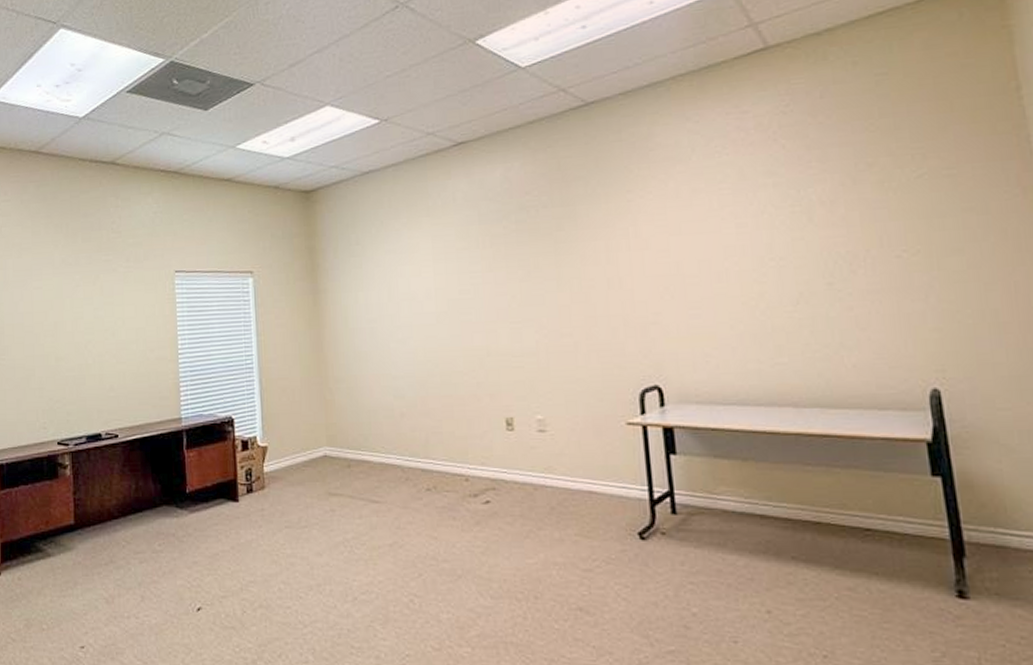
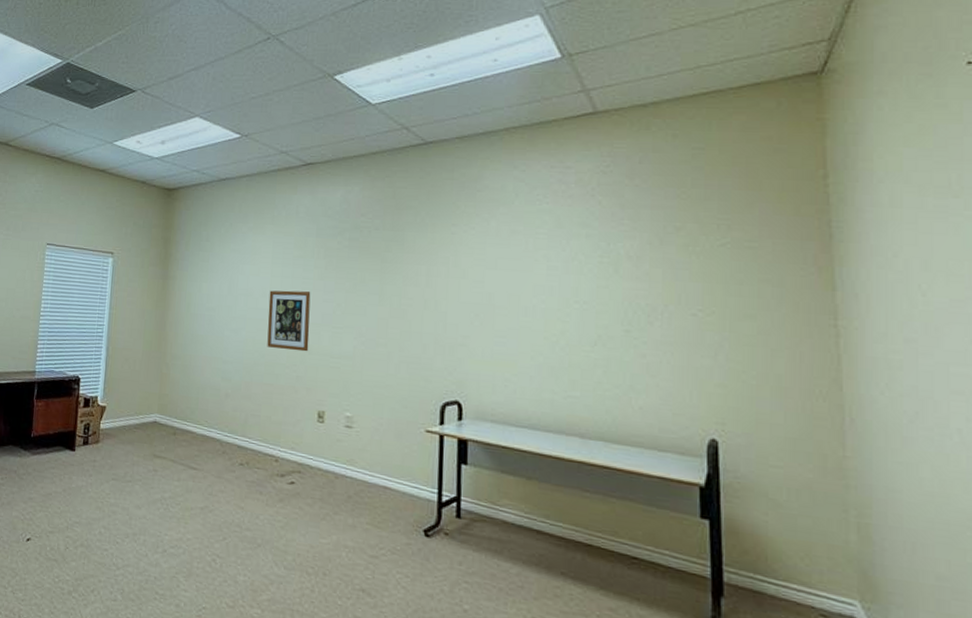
wall art: none [434,287,487,355] -> present [267,290,311,352]

